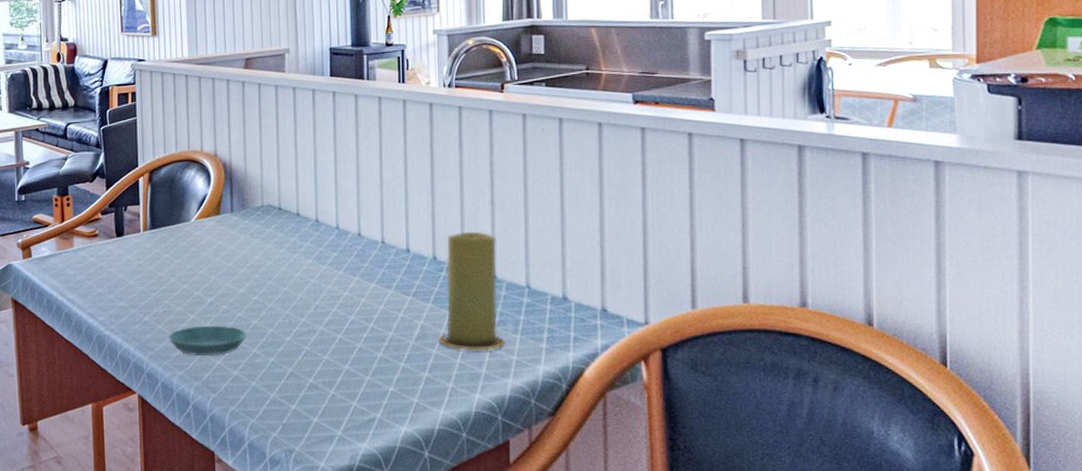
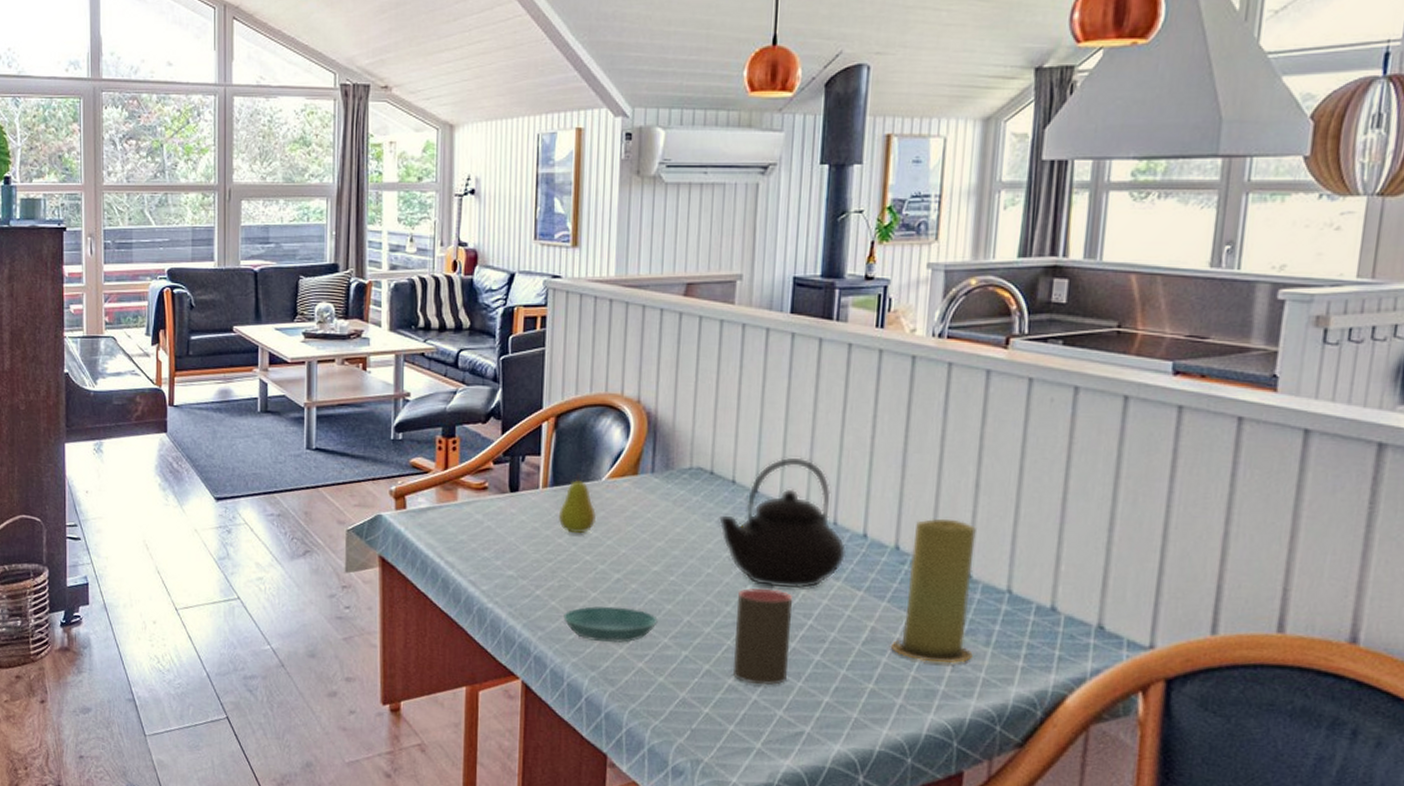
fruit: none [158,217,190,267] -> present [559,473,597,534]
teapot: none [289,191,395,299] -> present [719,457,847,589]
cup: none [311,300,357,380] -> present [732,588,792,685]

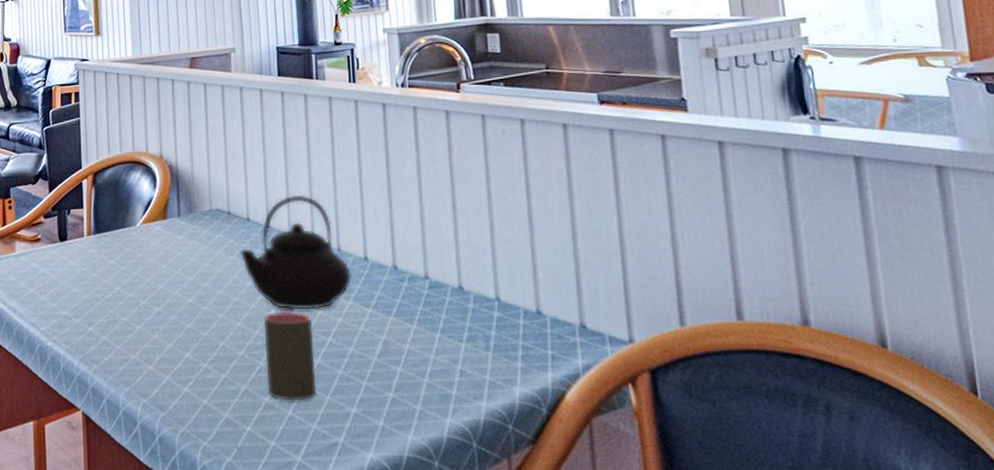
fruit: present [559,473,597,534] -> none [103,221,135,274]
saucer: present [563,606,658,643] -> none [114,337,197,370]
candle: present [890,518,976,664] -> none [402,238,476,369]

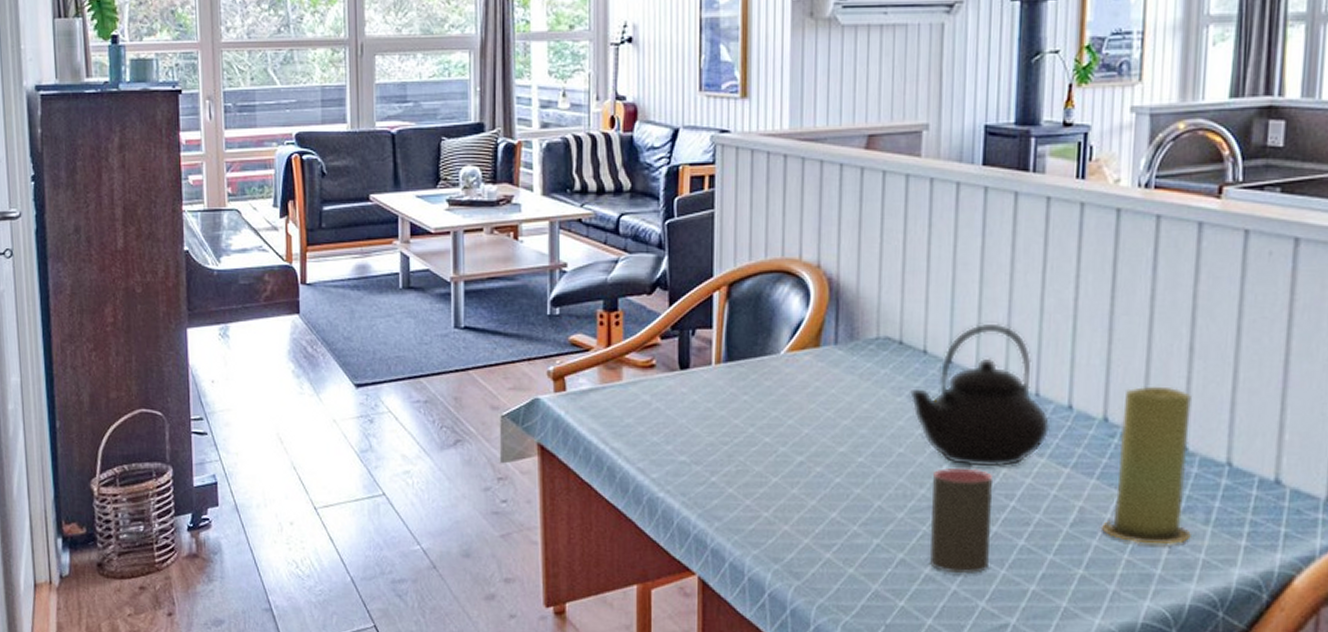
candle: none [402,238,476,369] -> present [1100,386,1191,545]

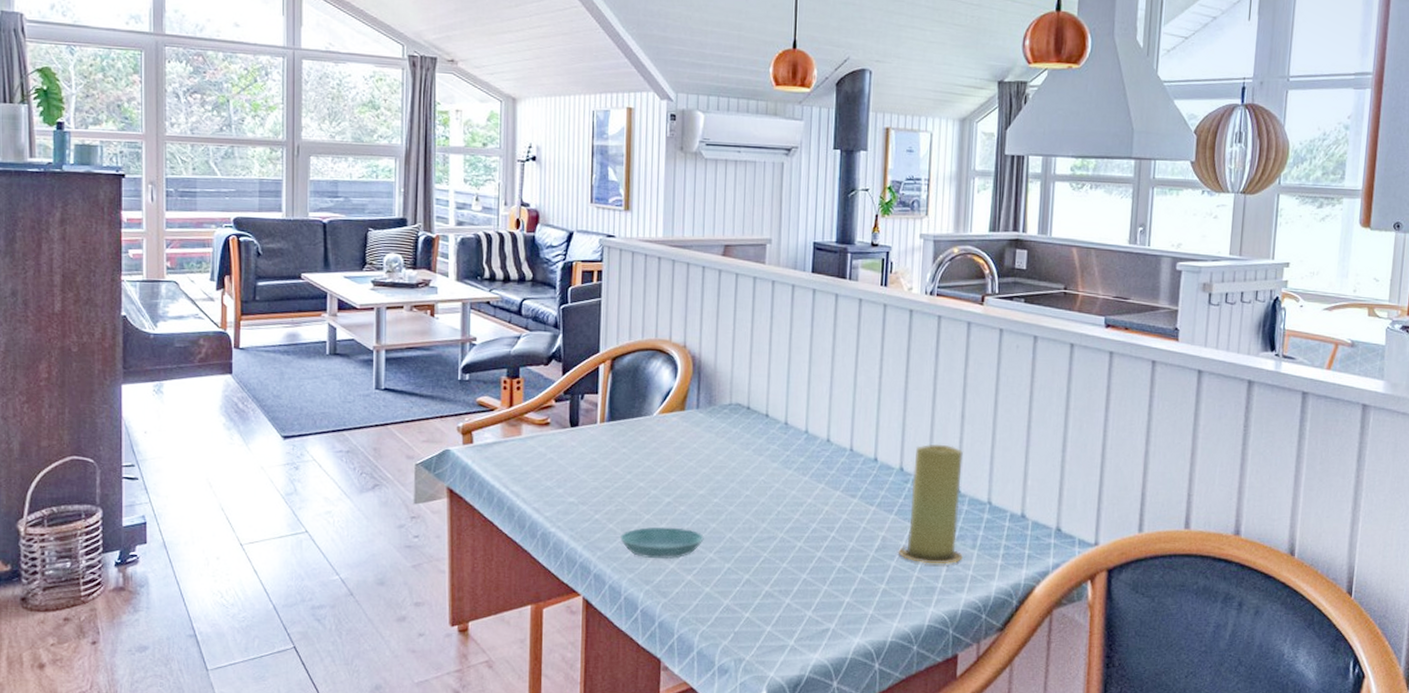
saucer: none [742,492,846,532] -> present [620,527,704,559]
teapot: present [910,323,1051,468] -> none [755,394,862,506]
cup: present [929,468,992,573] -> none [768,507,817,589]

